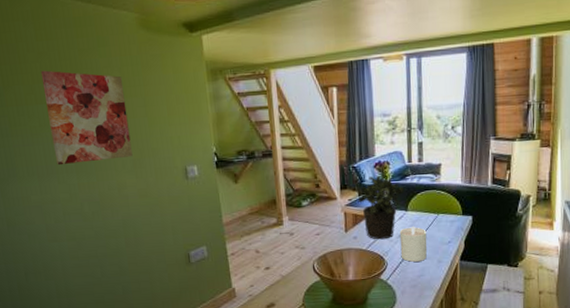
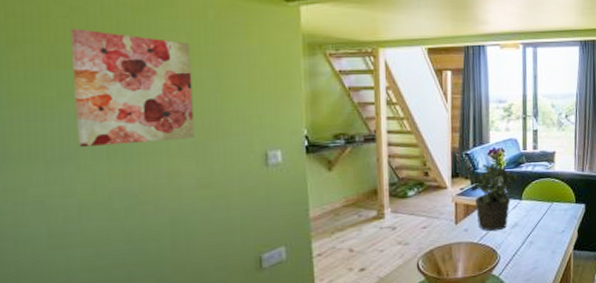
candle: present [399,226,427,262] -> none [513,215,541,254]

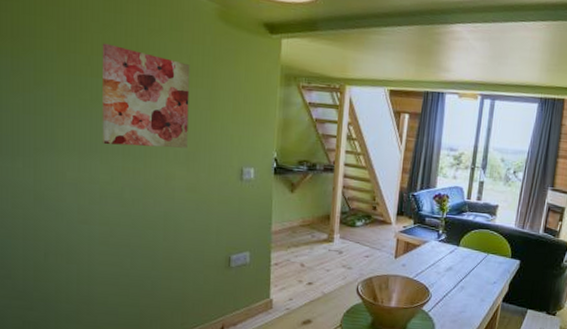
potted plant: present [470,159,518,232] -> none [412,205,459,271]

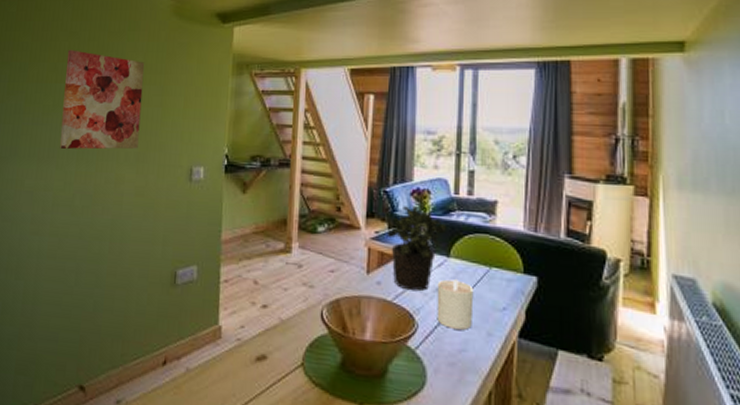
potted plant: none [412,205,459,271] -> present [386,202,446,292]
candle: none [446,261,475,298] -> present [437,278,474,330]

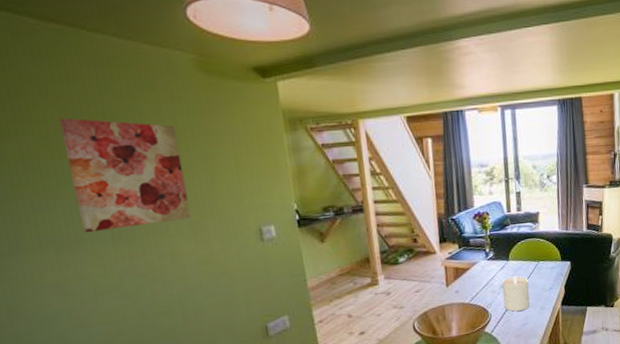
potted plant: present [386,202,446,292] -> none [458,223,504,292]

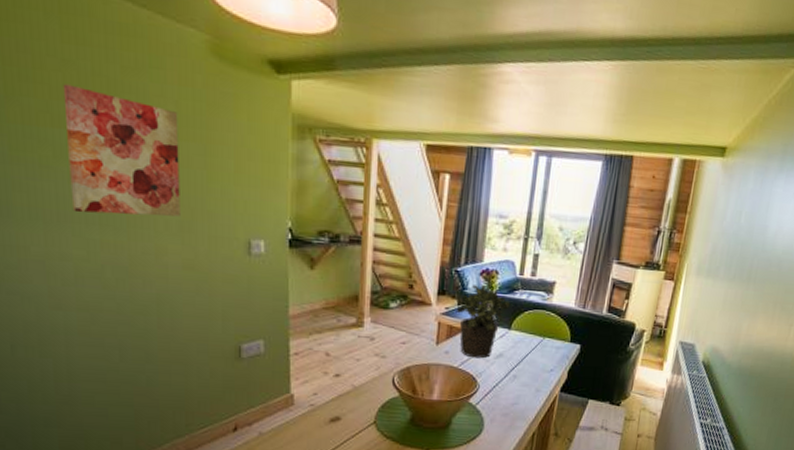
potted plant: none [458,223,504,292] -> present [456,282,510,359]
candle: present [502,275,530,312] -> none [495,347,529,388]

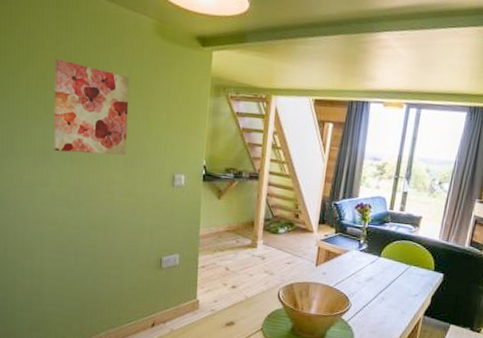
potted plant: present [456,282,510,359] -> none [333,214,380,281]

